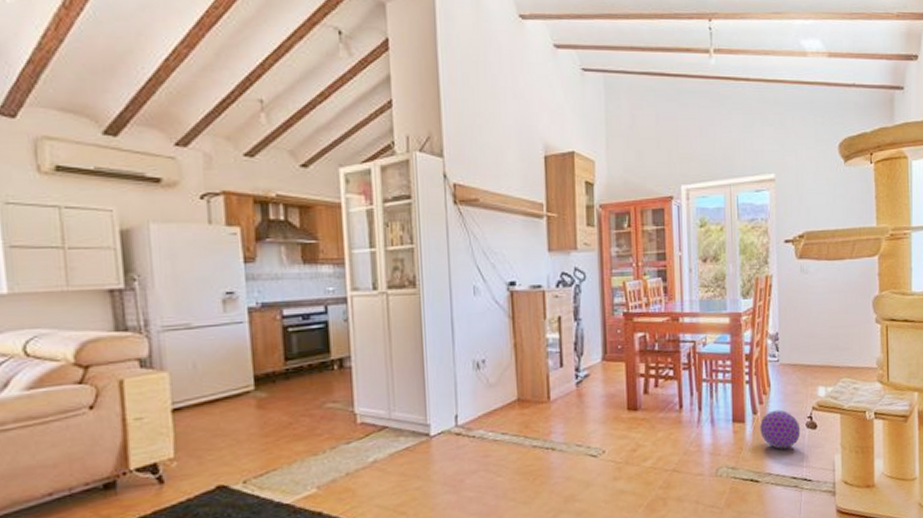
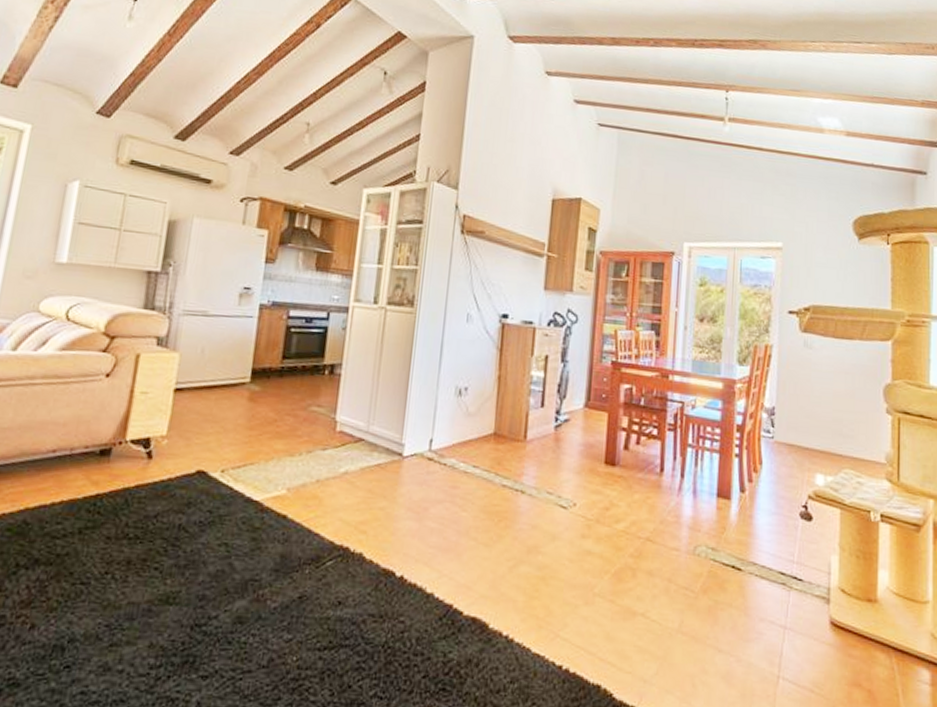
ball: present [760,410,801,449] -> none [747,491,793,538]

